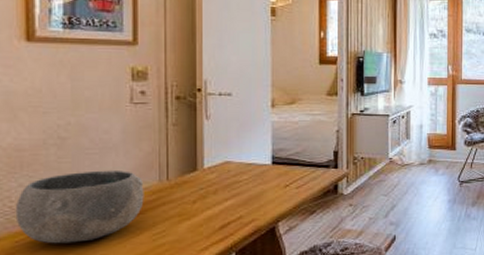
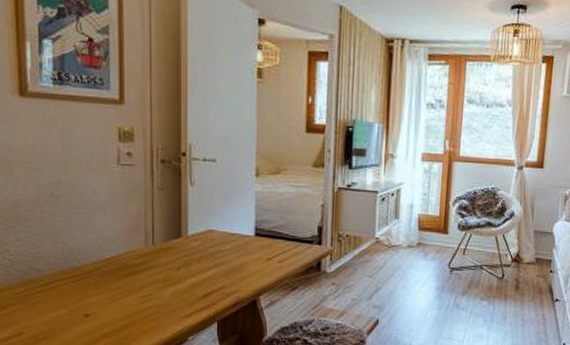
bowl: present [15,169,144,244] -> none [14,230,131,299]

